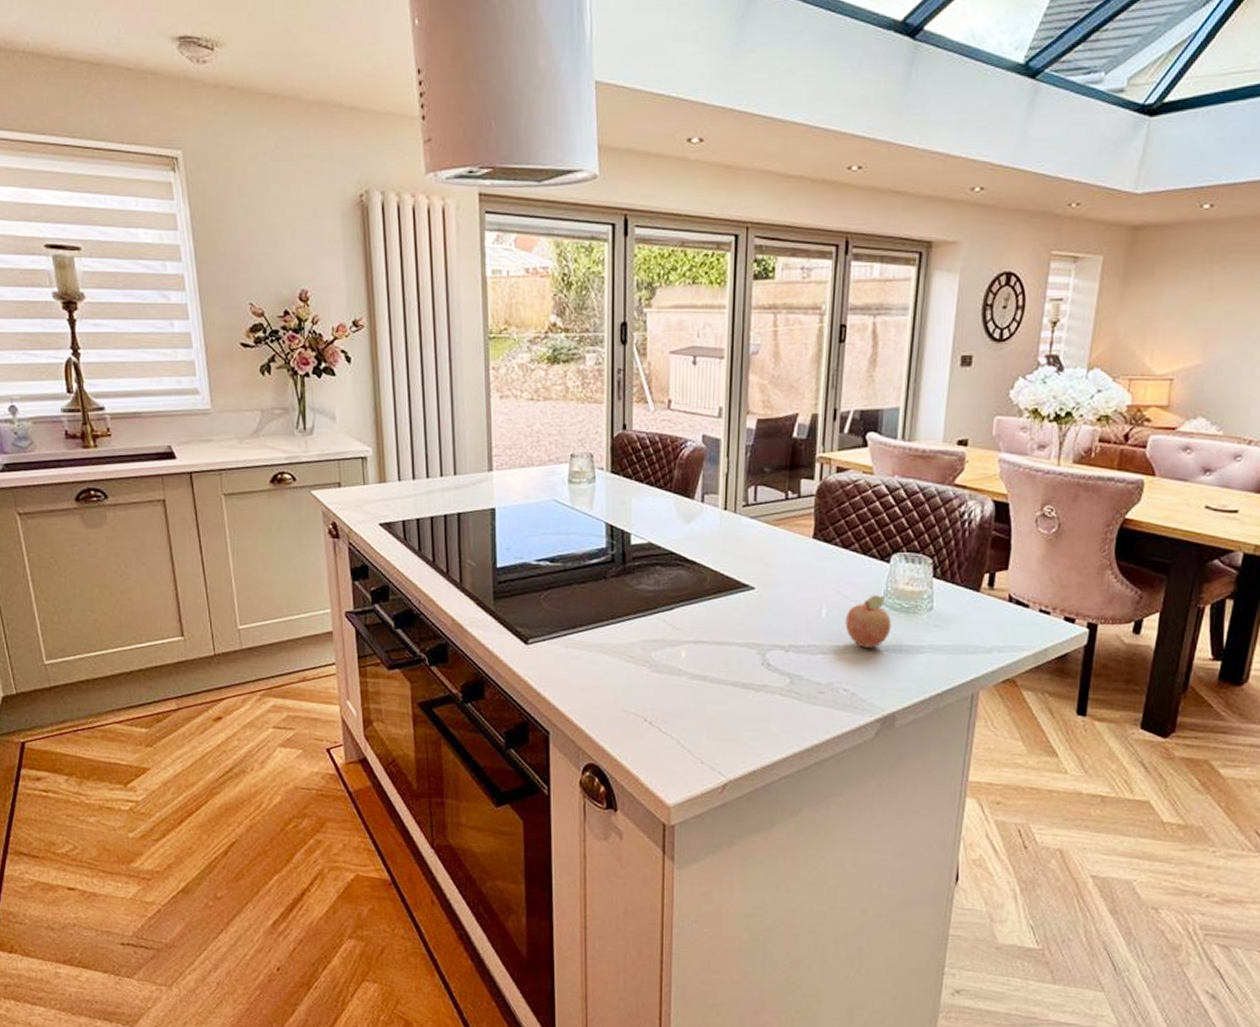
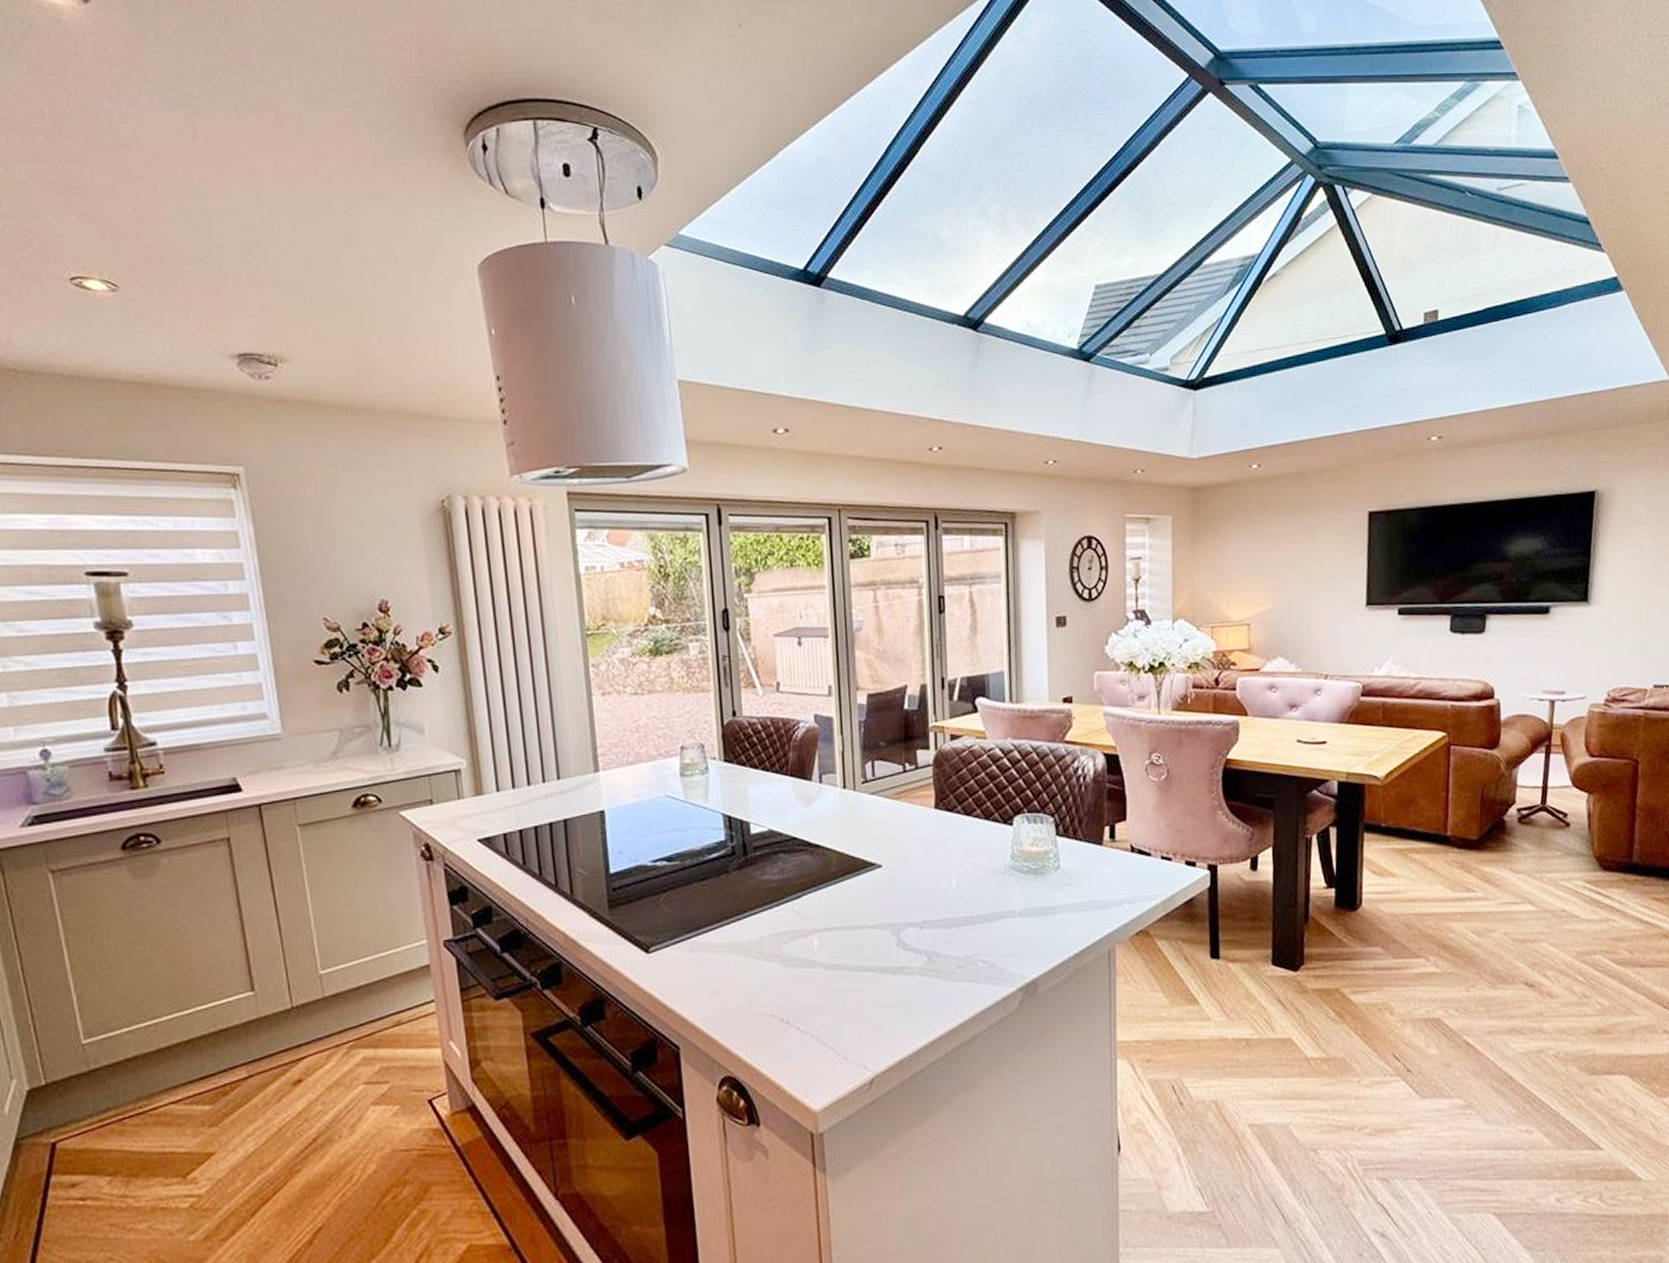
fruit: present [845,595,892,648] -> none [976,859,1022,915]

